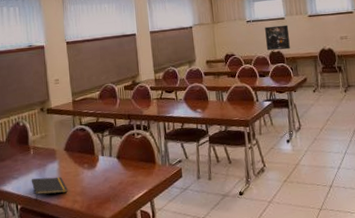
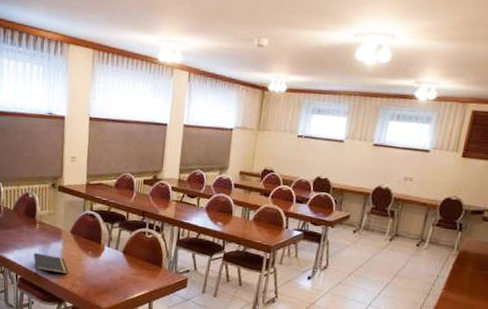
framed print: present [265,25,290,50] -> none [312,146,346,179]

